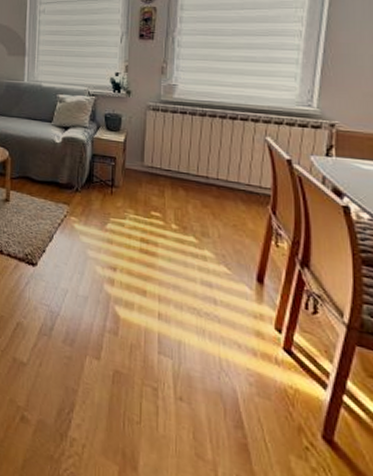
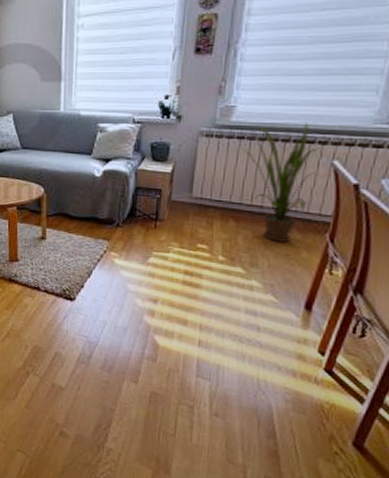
house plant: none [187,101,254,213] -> present [244,122,321,242]

